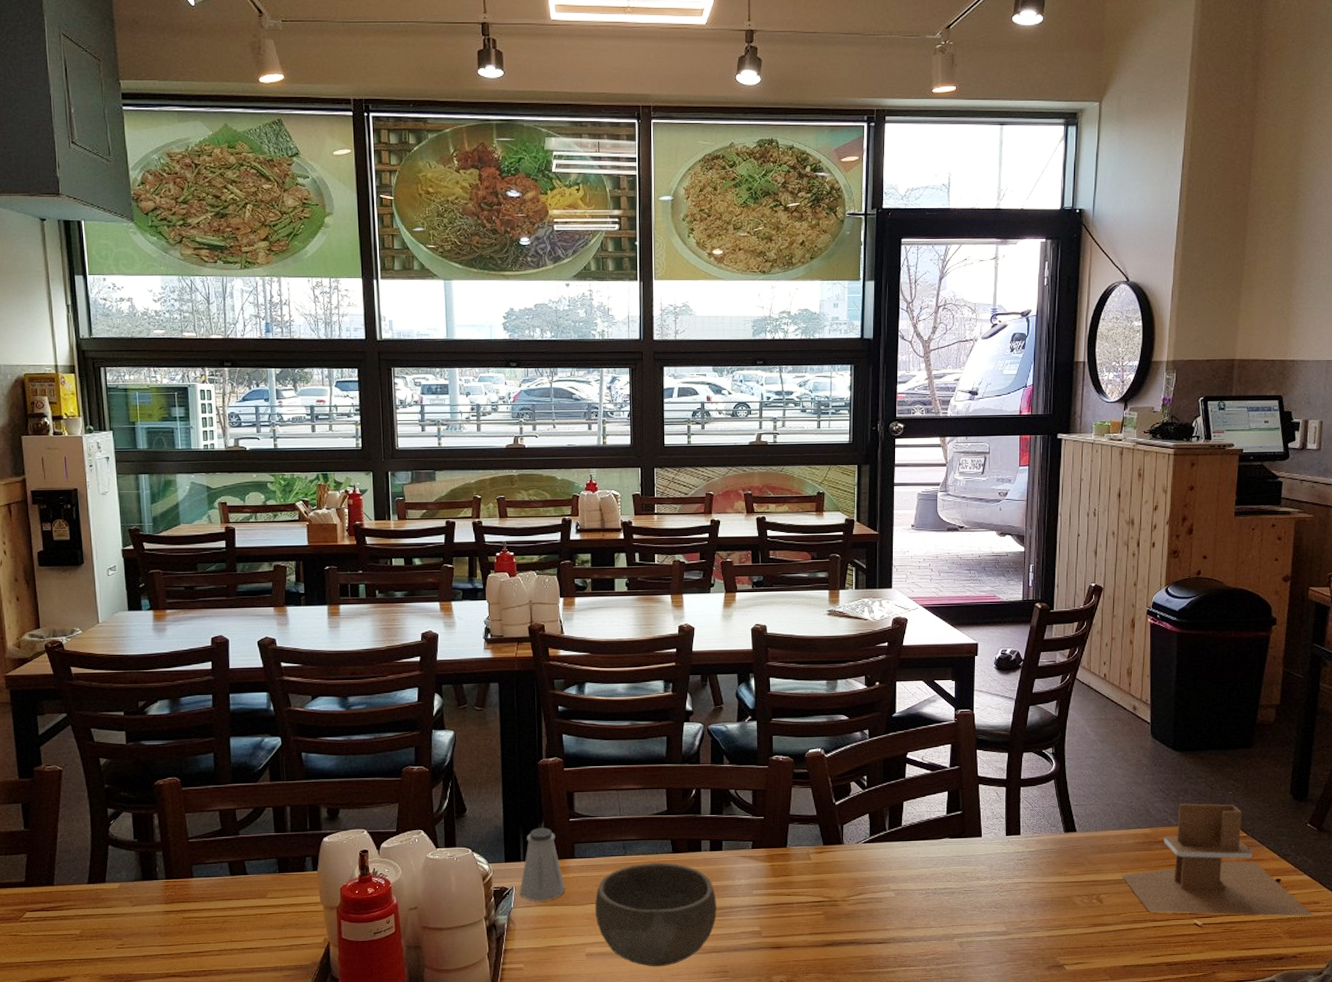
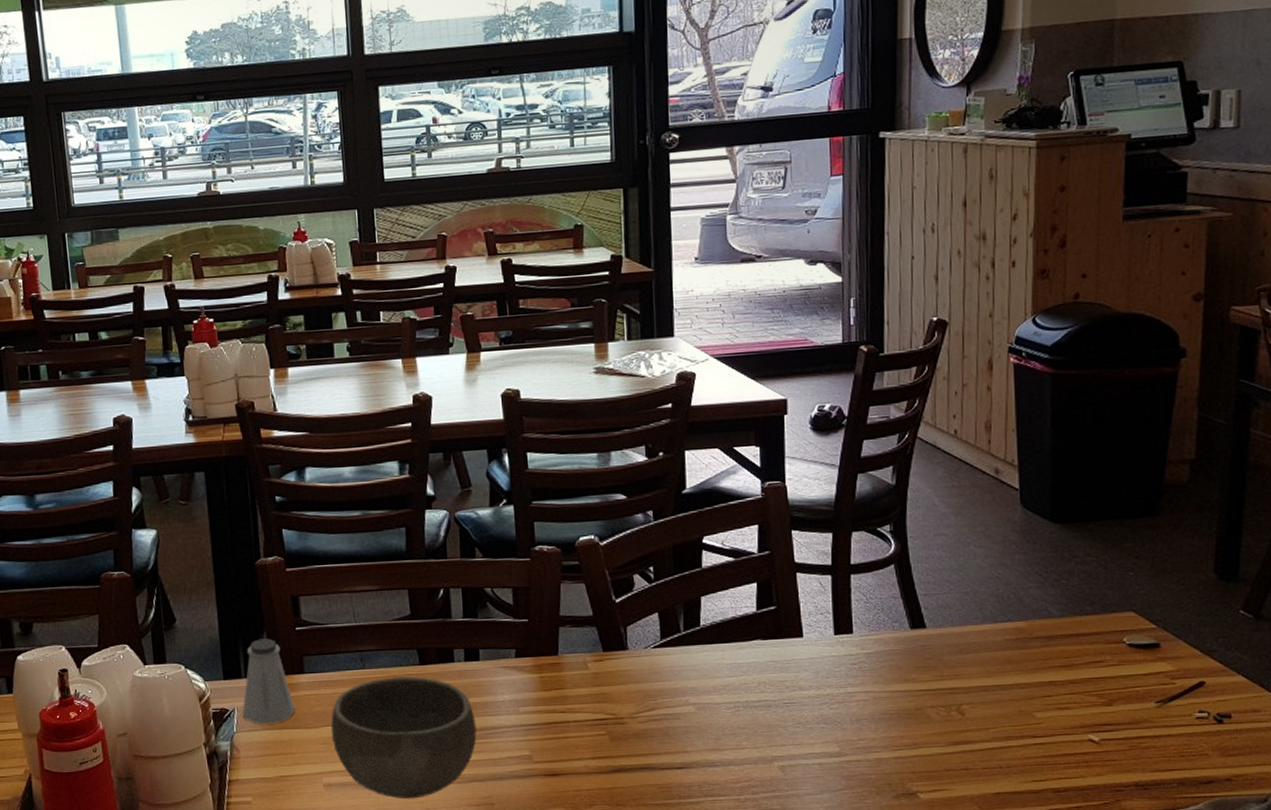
napkin holder: present [1121,803,1314,917] -> none [987,588,1254,729]

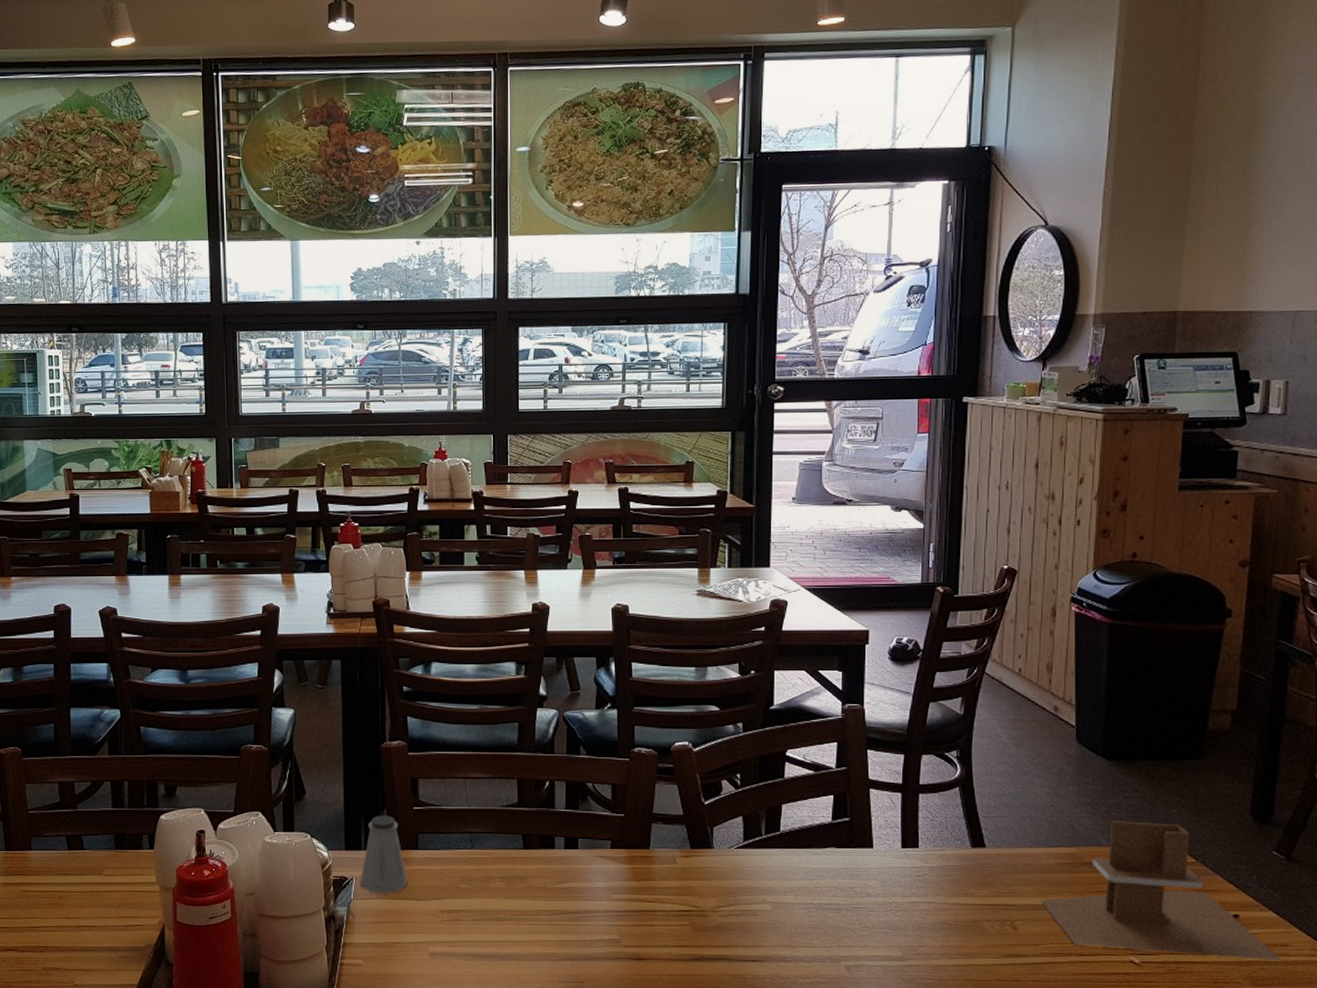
bowl: present [331,676,477,799] -> none [439,858,571,972]
napkin holder: none [987,588,1254,729] -> present [1039,821,1282,961]

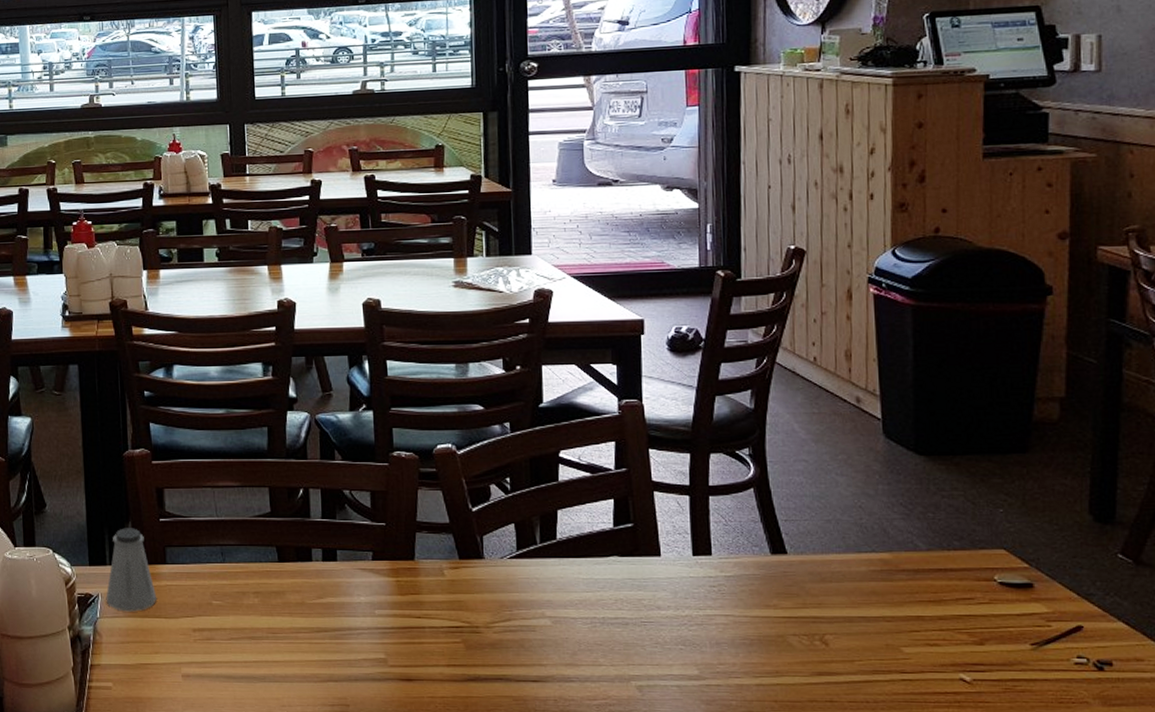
napkin holder: present [1039,821,1282,961] -> none [852,523,1137,678]

